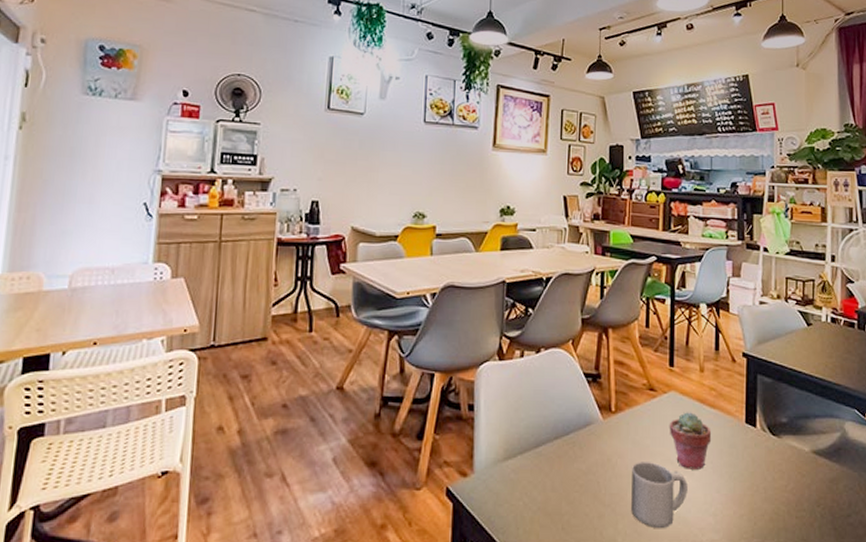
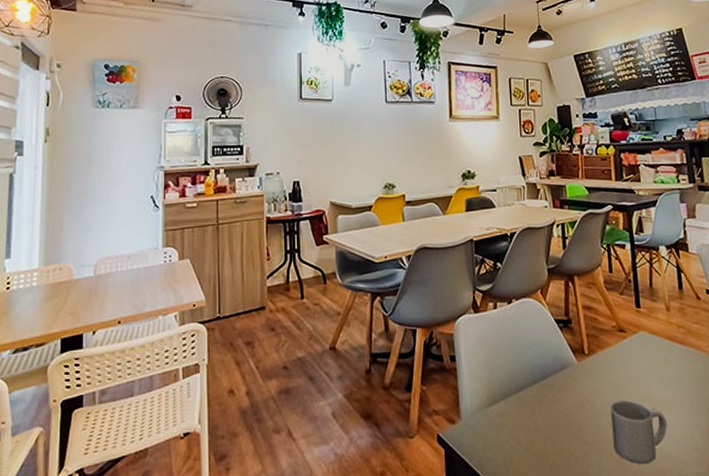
potted succulent: present [669,412,712,469] -> none [641,350,685,405]

